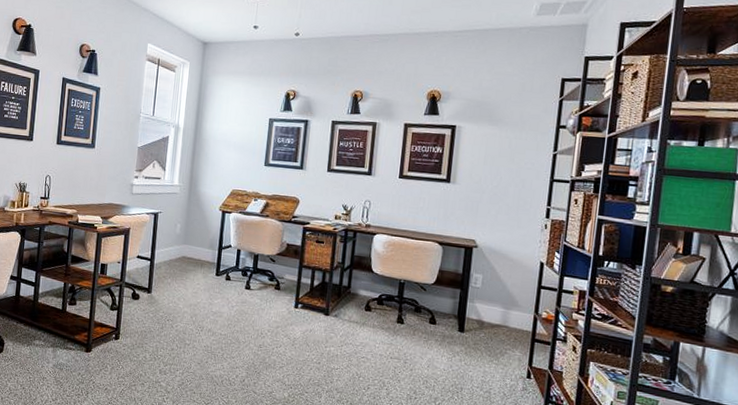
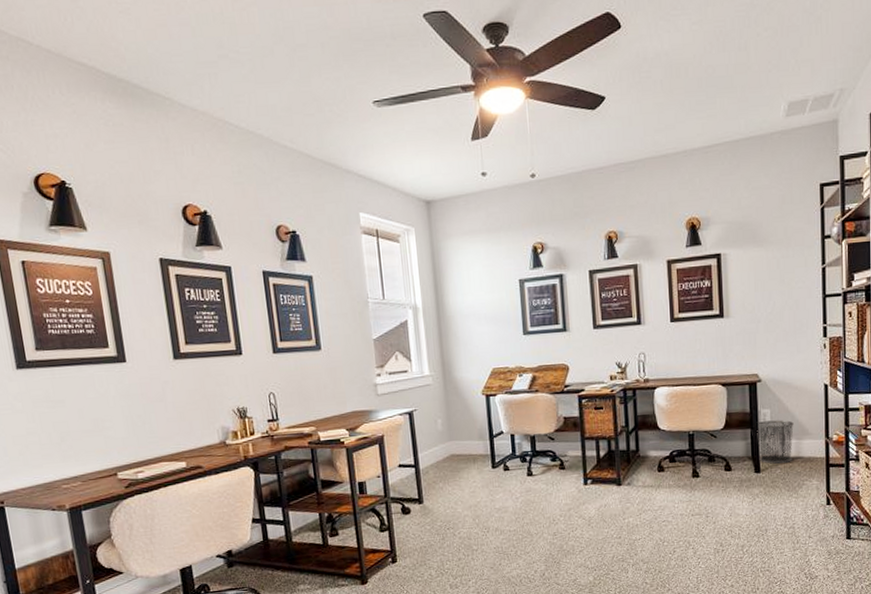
waste bin: none [464,284,504,329] -> present [757,420,794,464]

